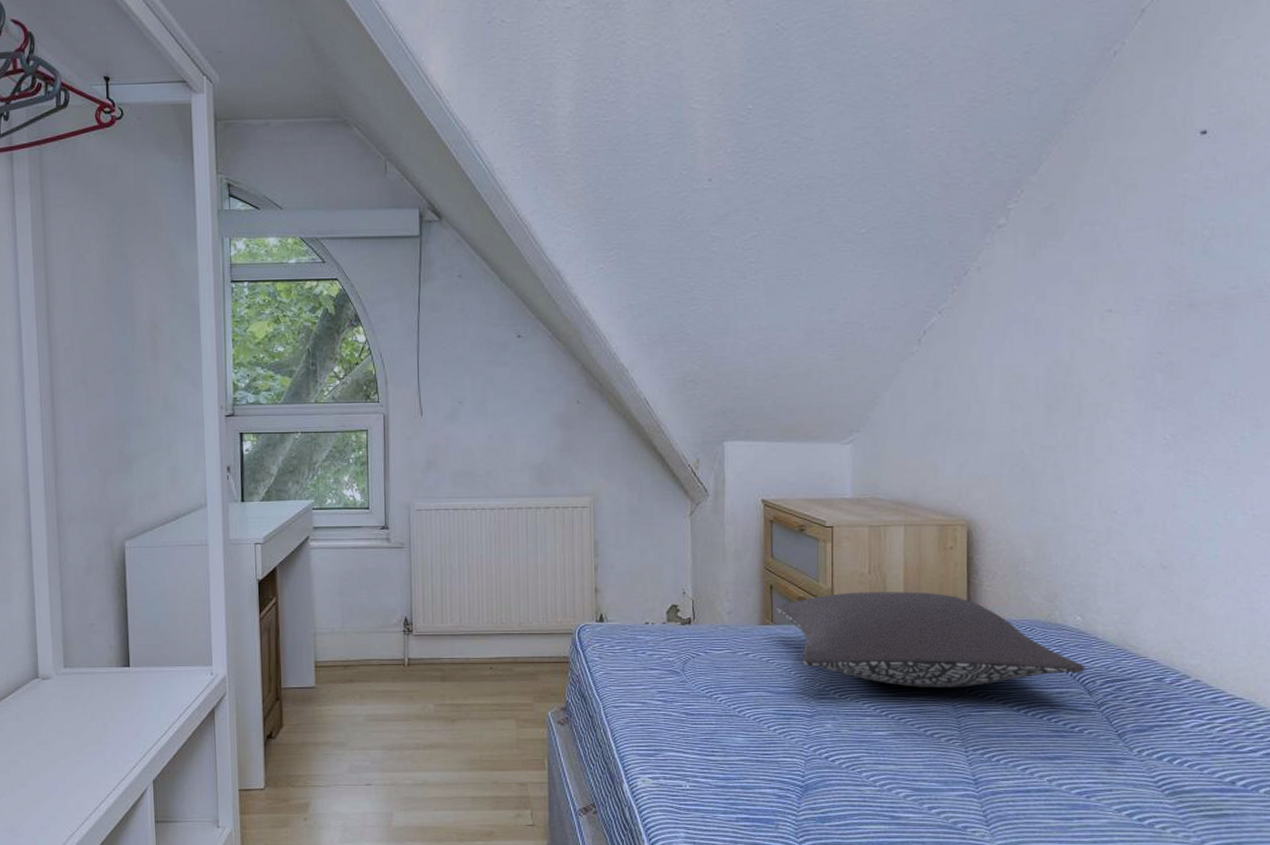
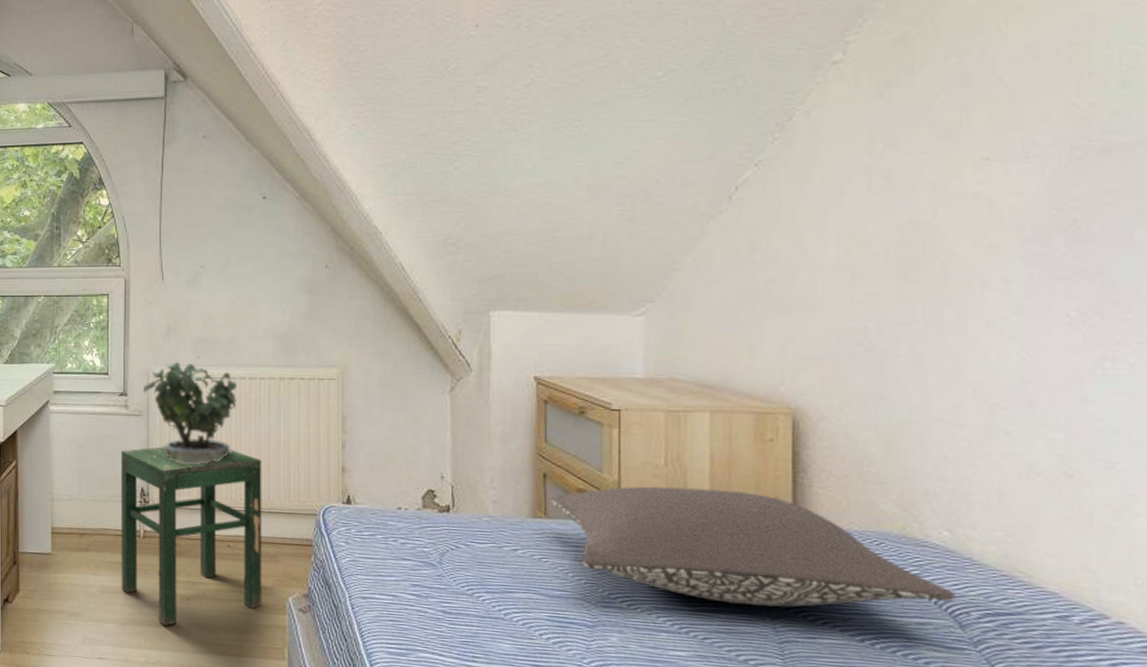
stool: none [383,577,523,748] -> present [120,447,262,626]
potted plant: none [405,487,496,592] -> present [144,355,237,464]

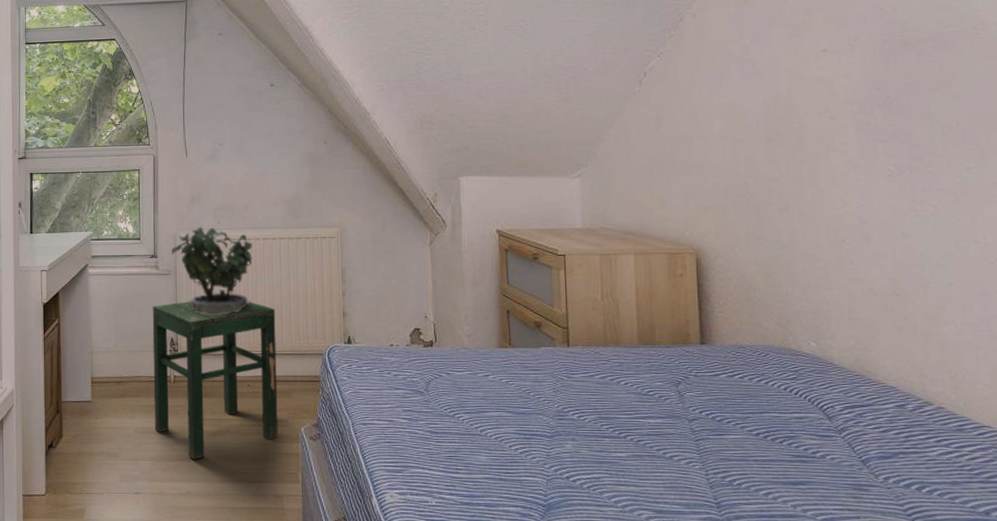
pillow: present [551,486,955,607] -> none [514,317,823,411]

